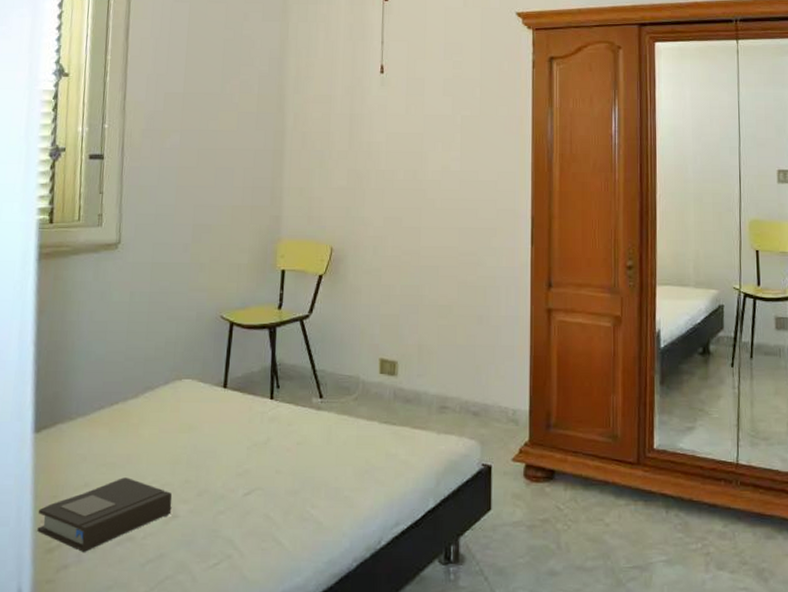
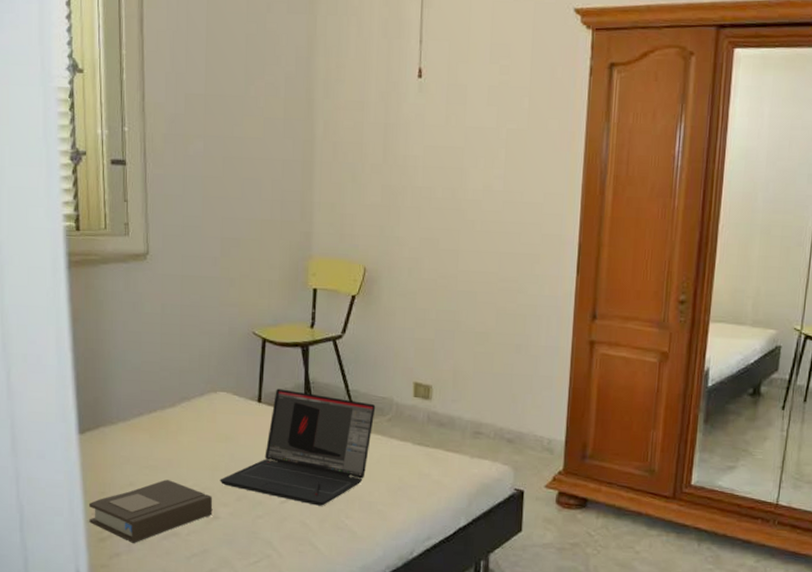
laptop: none [180,373,342,496] -> present [219,388,376,506]

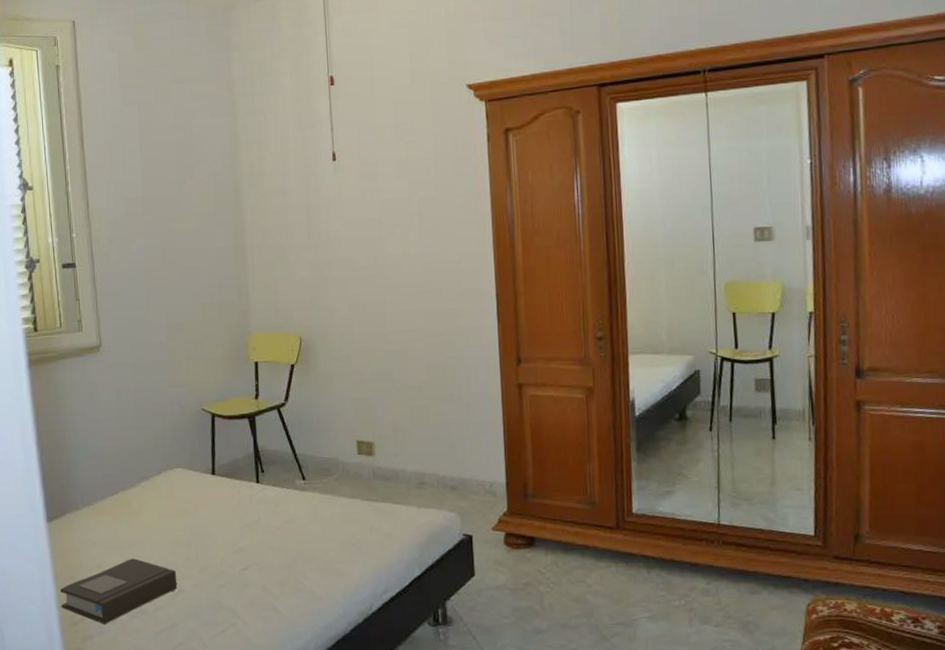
laptop: present [219,388,376,506] -> none [182,459,323,570]

